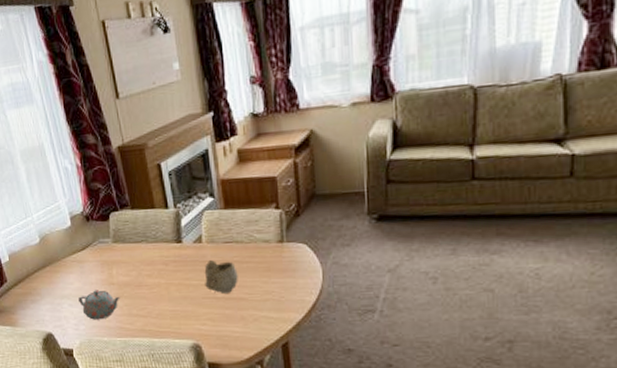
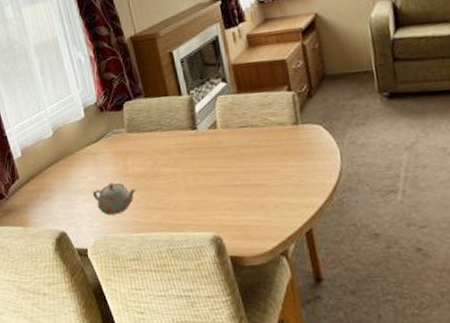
mug: present [204,260,238,293] -> none [221,146,256,180]

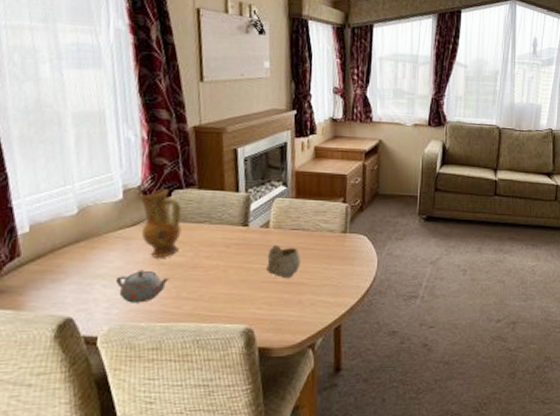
ceramic jug: none [97,102,140,170] -> present [139,189,182,258]
mug: none [221,146,256,180] -> present [266,245,301,278]

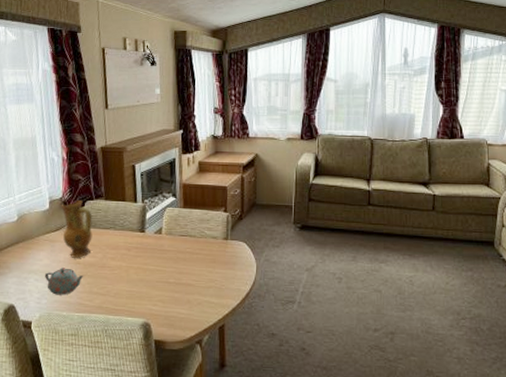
mug: present [266,245,301,278] -> none [160,250,189,279]

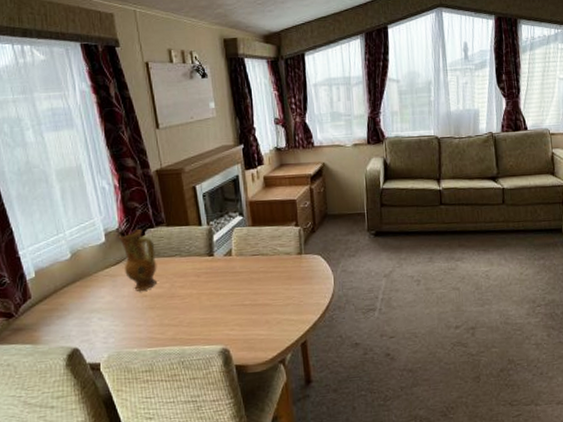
teapot: present [45,267,84,295] -> none [109,302,152,332]

